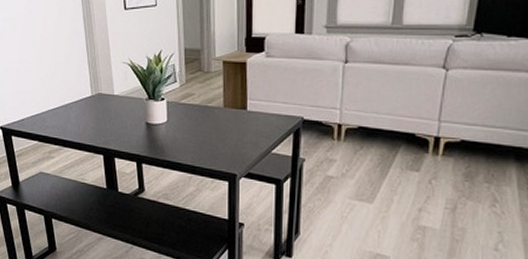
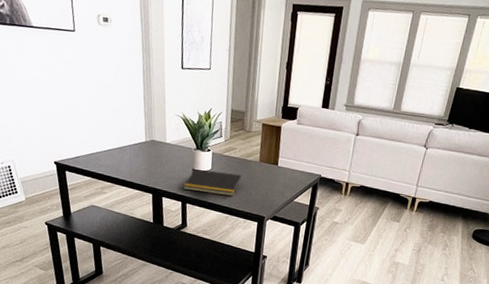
notepad: none [137,122,204,151] -> present [183,168,242,196]

